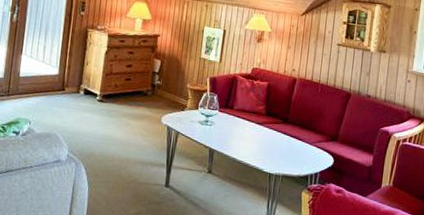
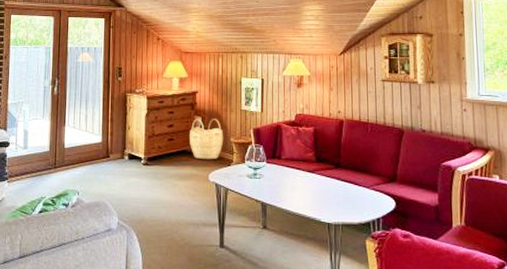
woven basket: none [146,62,181,104] -> present [189,119,224,160]

